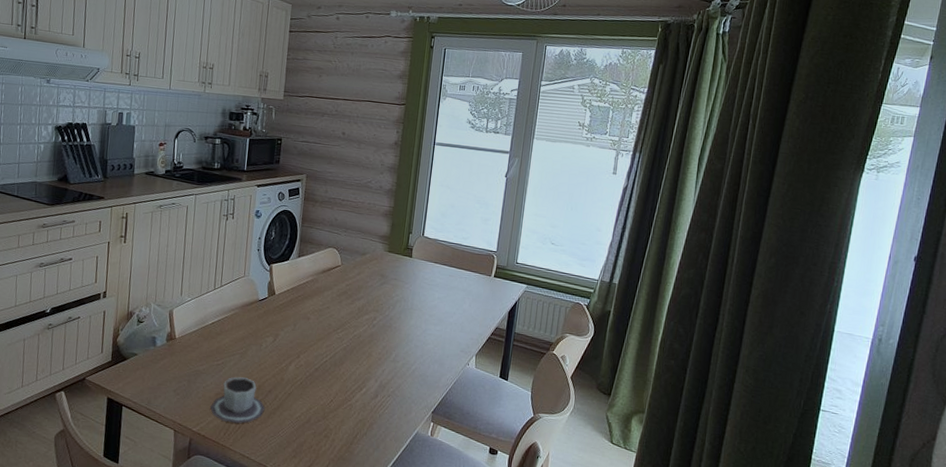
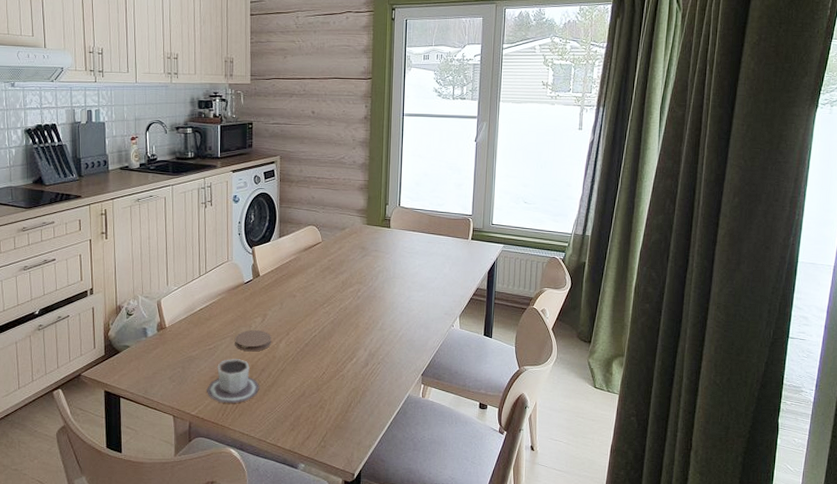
coaster: none [243,349,281,372] -> present [234,330,271,352]

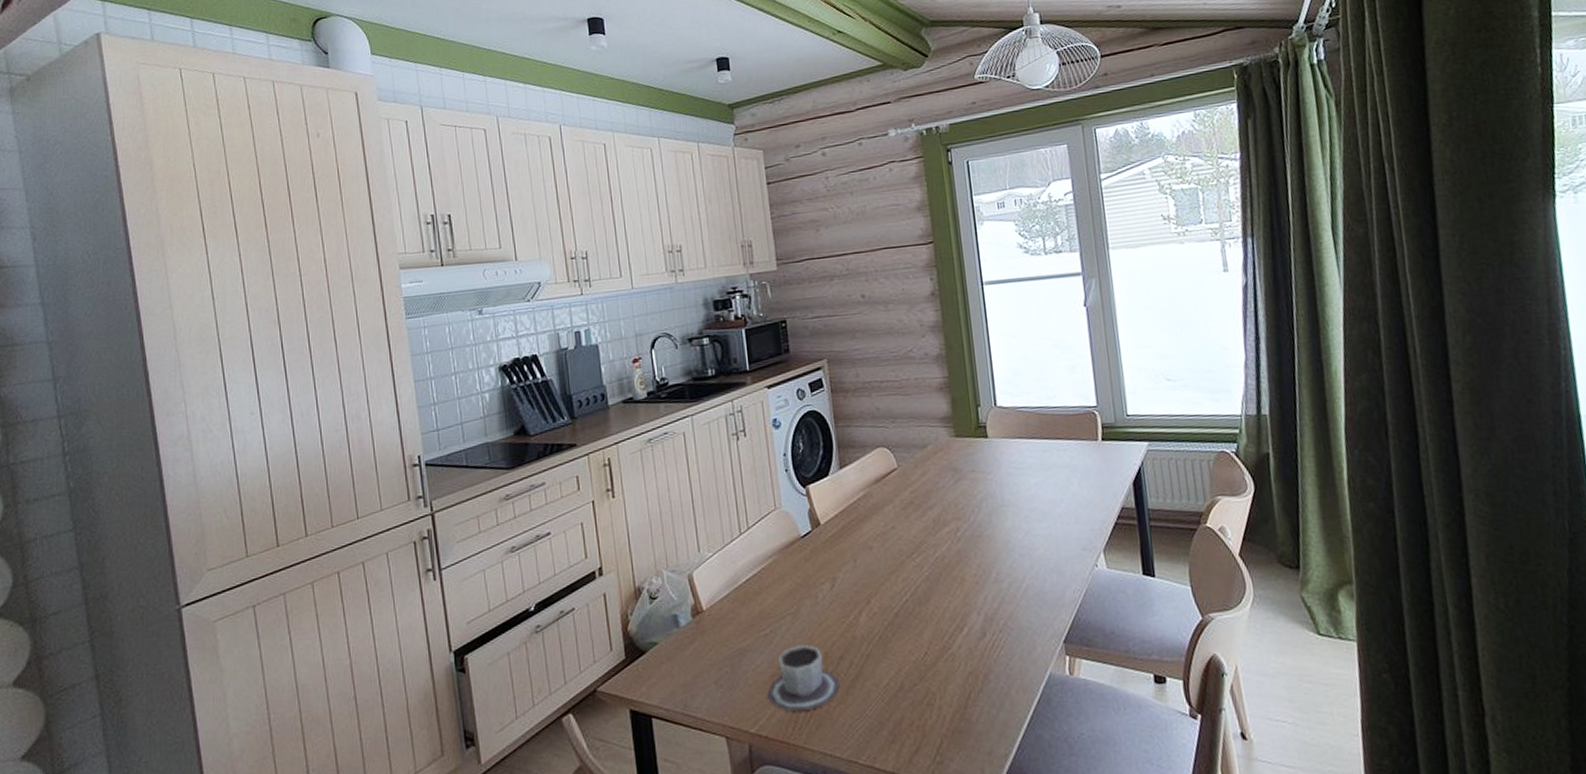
coaster: present [234,330,271,352] -> none [796,601,848,634]

